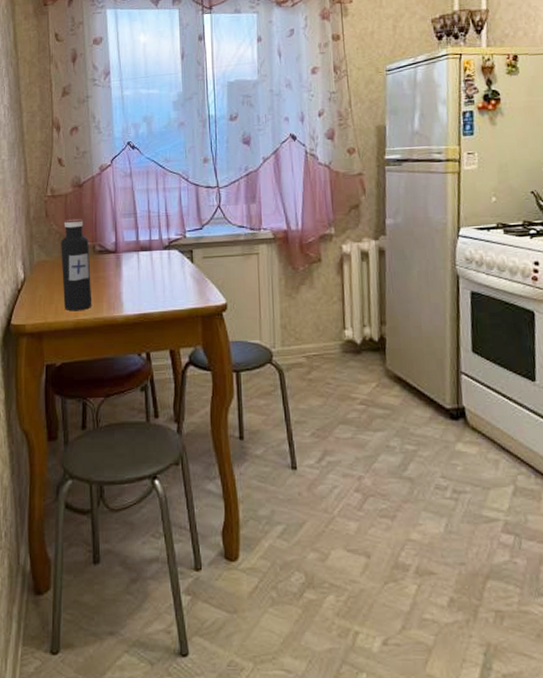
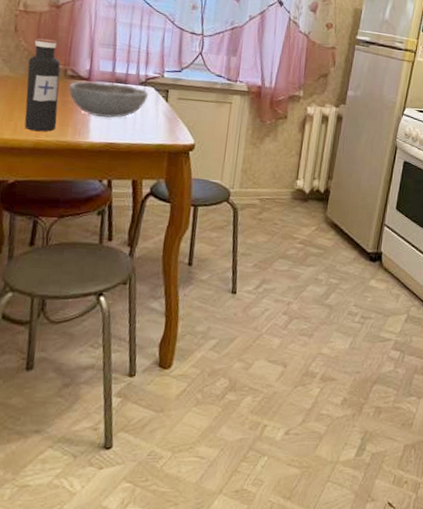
bowl: none [98,251,174,288] -> present [68,81,149,118]

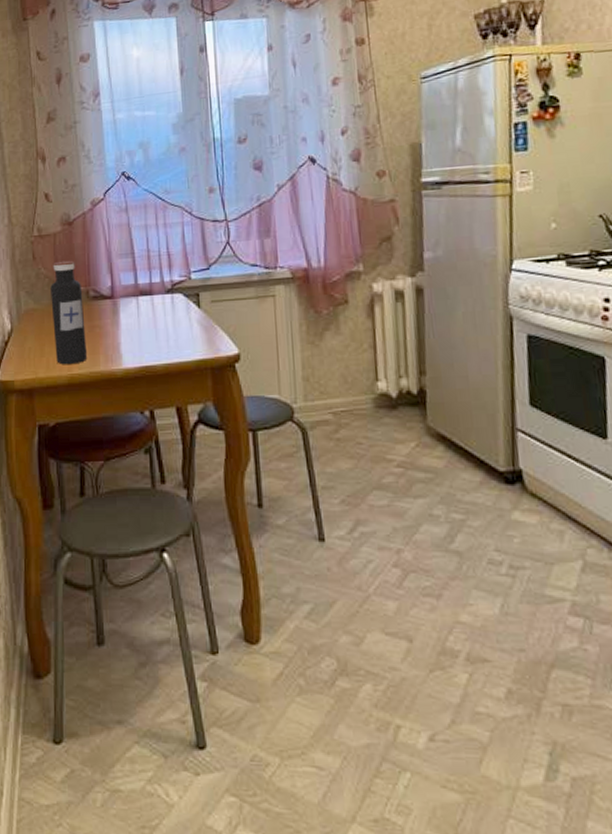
bowl: present [68,81,149,118] -> none [93,296,178,338]

